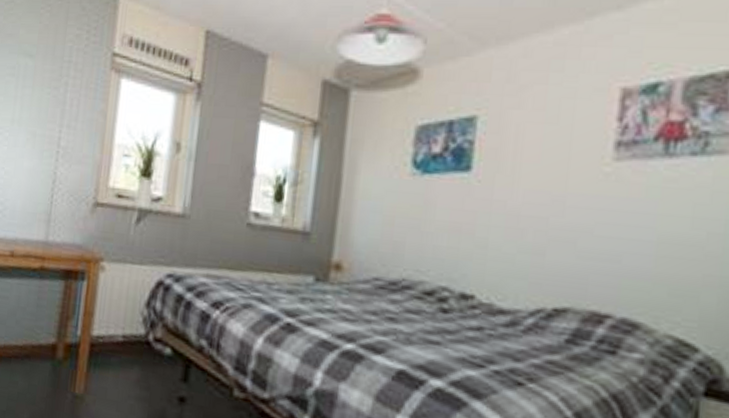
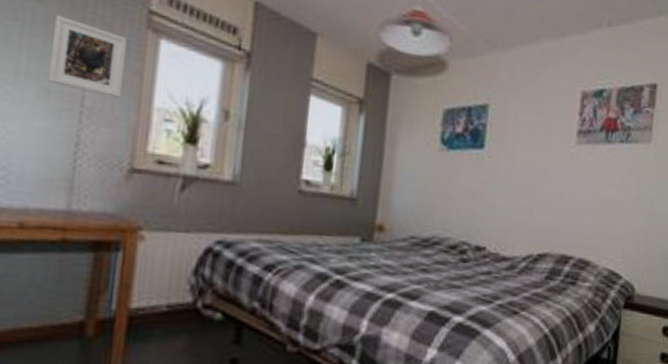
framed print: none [34,67,94,137] -> present [47,15,127,98]

